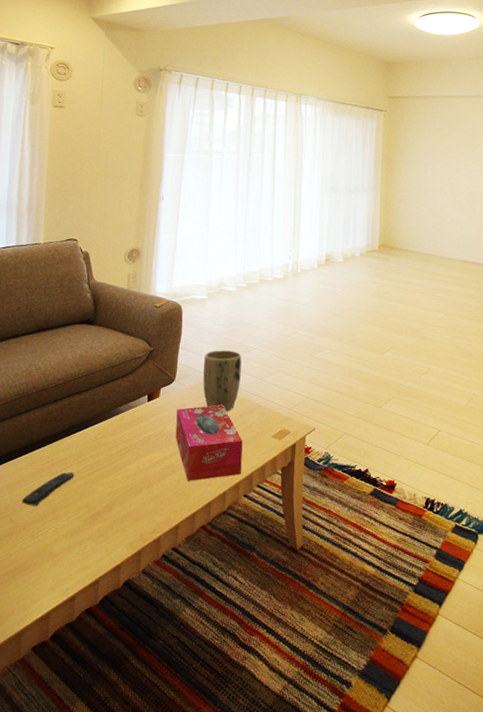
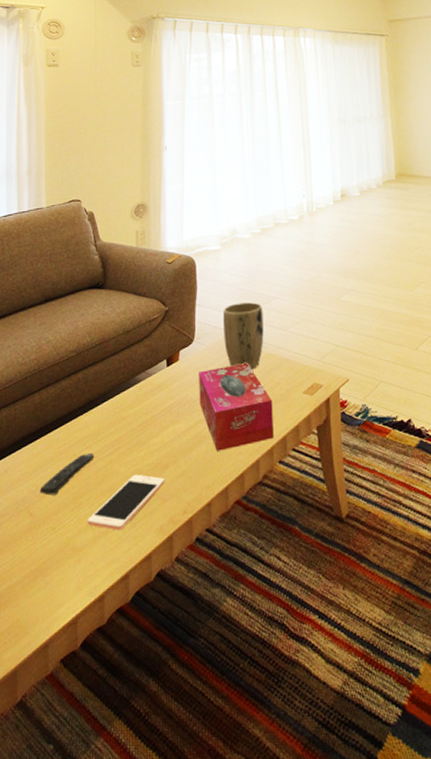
cell phone: none [64,494,138,542] -> present [87,474,165,531]

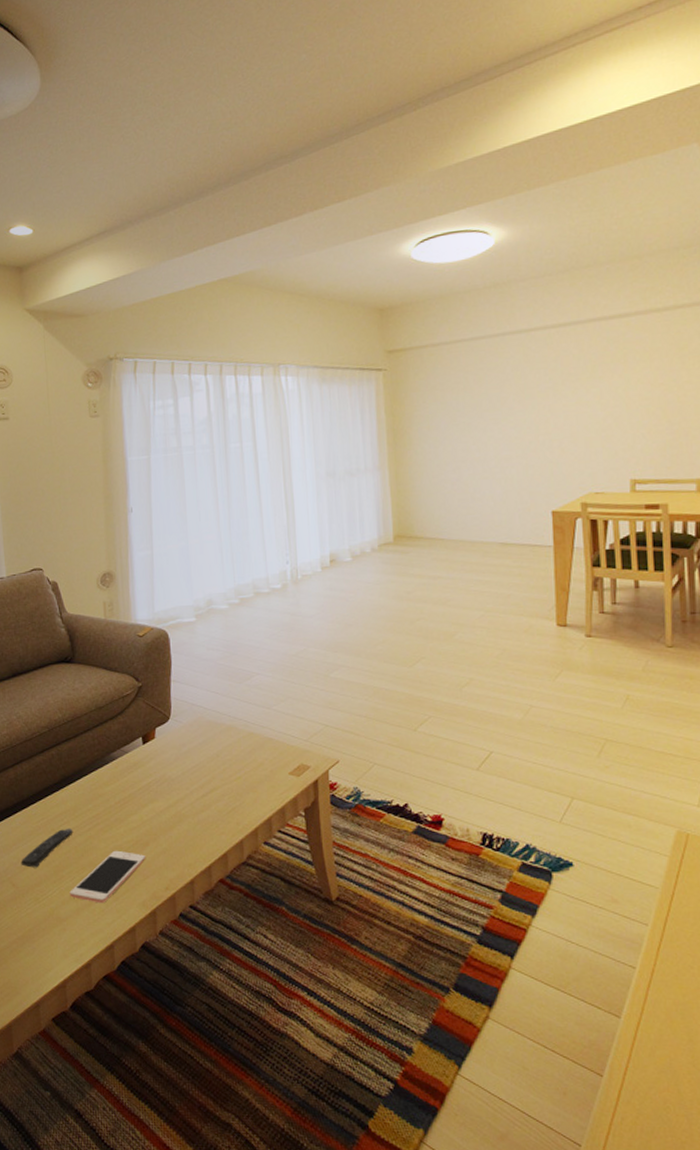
tissue box: present [199,363,274,451] -> none [176,742,258,830]
plant pot: present [222,302,264,370] -> none [200,678,246,749]

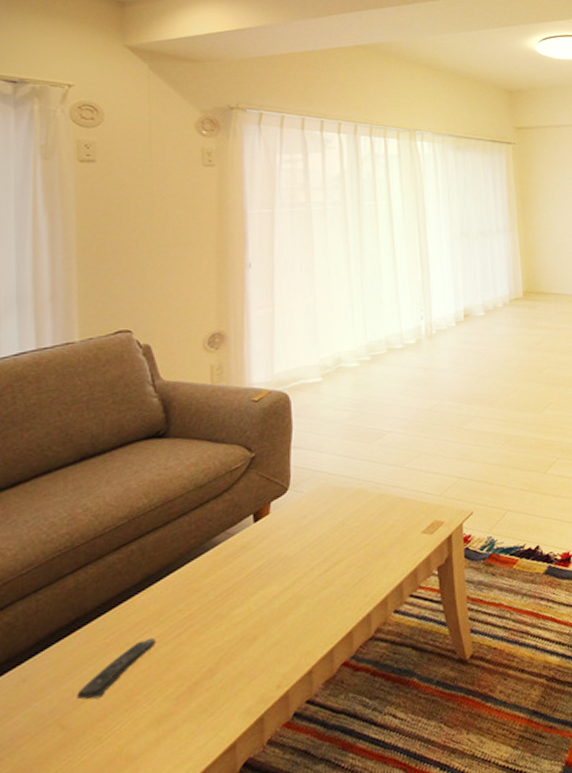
cell phone: present [69,850,146,904] -> none [147,651,253,726]

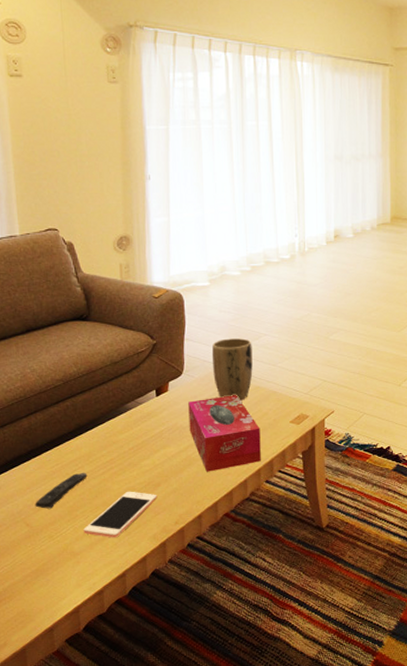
cell phone: none [147,651,253,726] -> present [83,491,158,538]
tissue box: none [295,508,388,611] -> present [188,395,261,472]
plant pot: none [325,438,376,515] -> present [211,338,253,401]

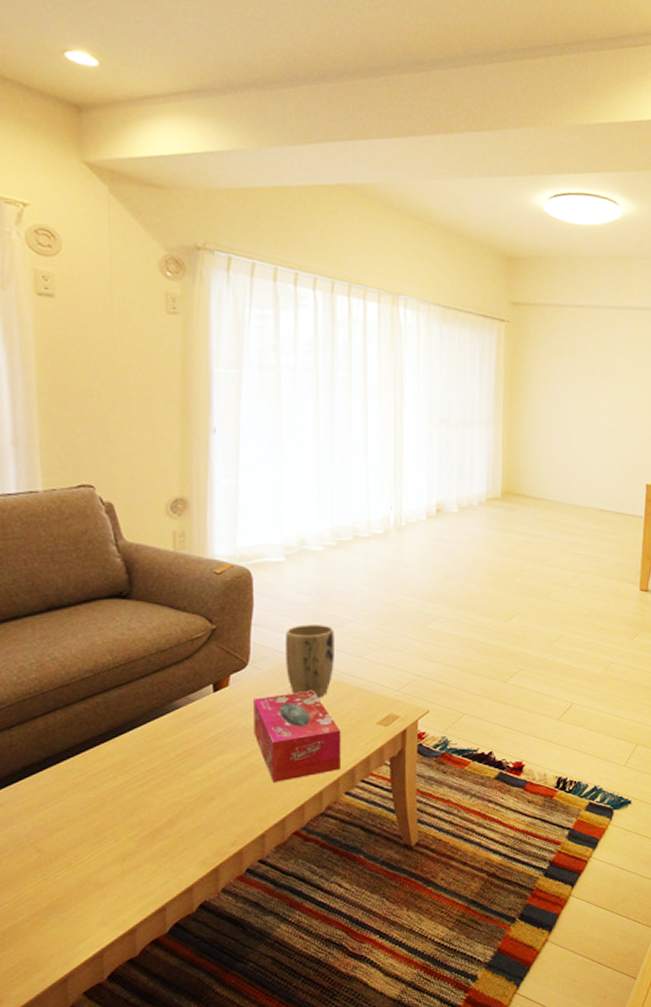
remote control: present [35,472,88,509] -> none [49,784,121,830]
cell phone: present [83,491,158,538] -> none [113,806,211,865]

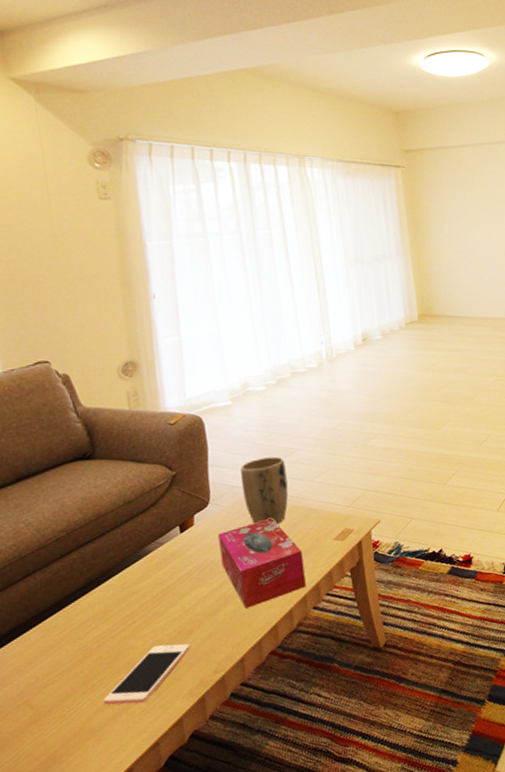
cell phone: none [113,806,211,865] -> present [103,643,191,705]

